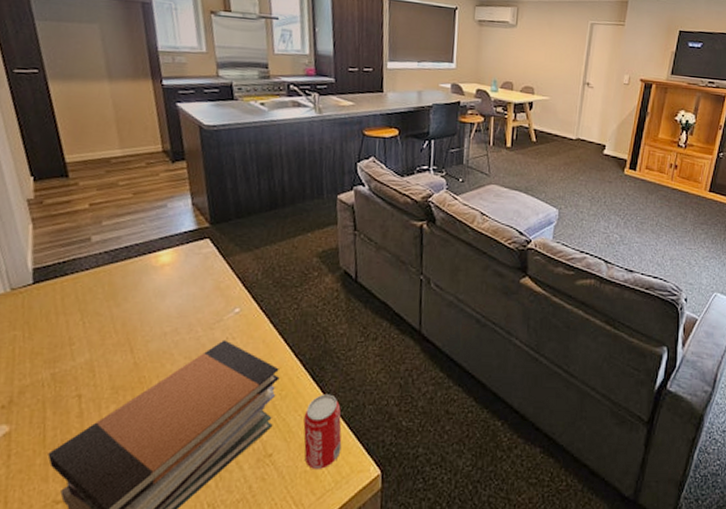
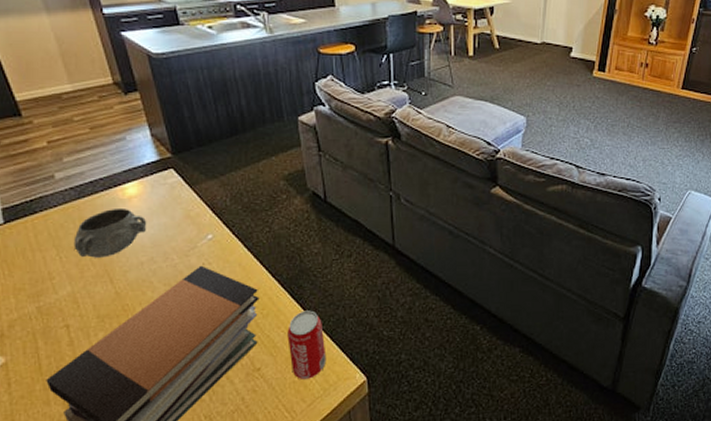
decorative bowl: none [99,276,177,326] -> present [73,209,147,258]

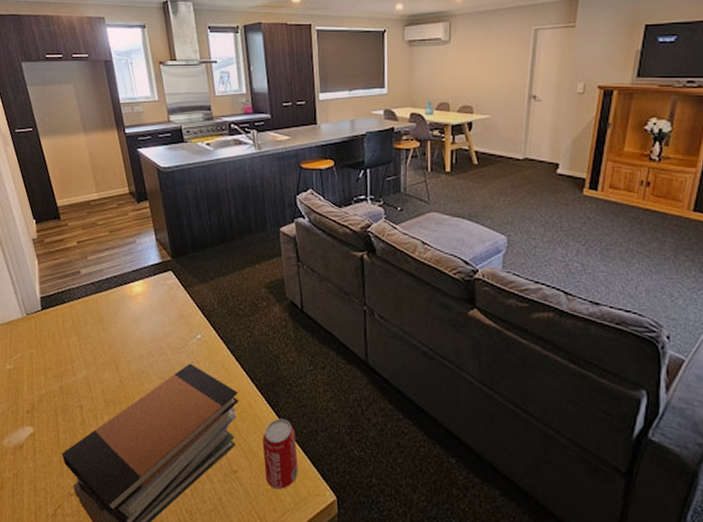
decorative bowl: present [73,209,147,258] -> none [90,304,149,348]

